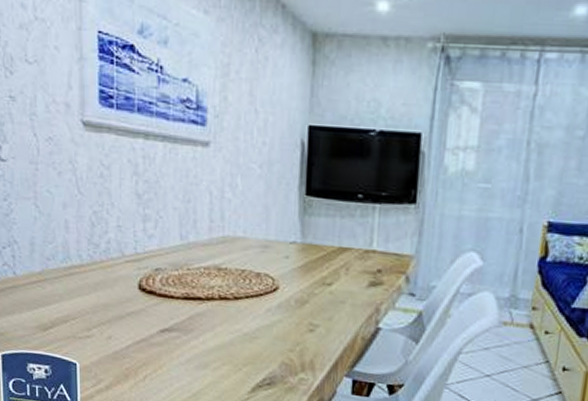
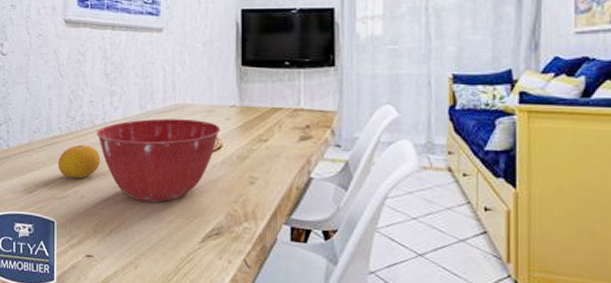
fruit: none [79,277,132,317] -> present [58,145,101,179]
mixing bowl: none [126,251,278,347] -> present [97,118,221,203]

